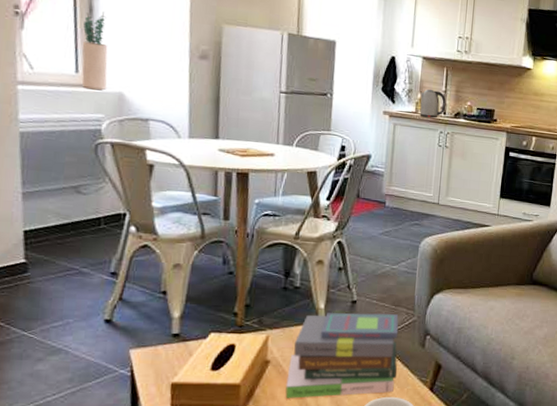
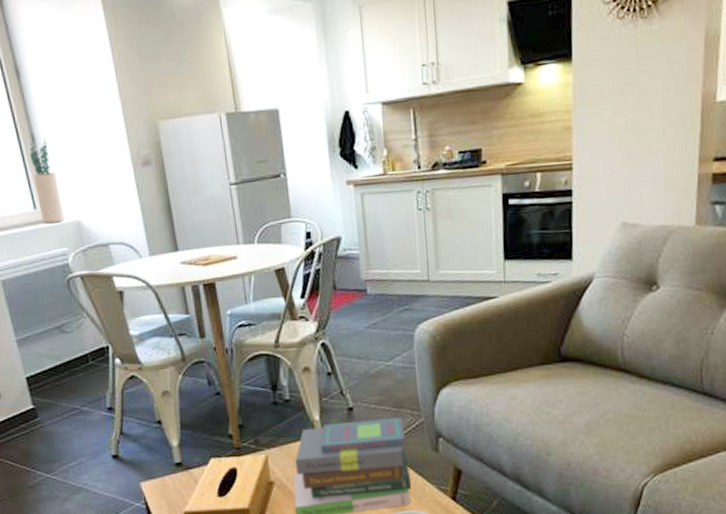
kettle: present [419,89,446,118] -> none [386,140,419,178]

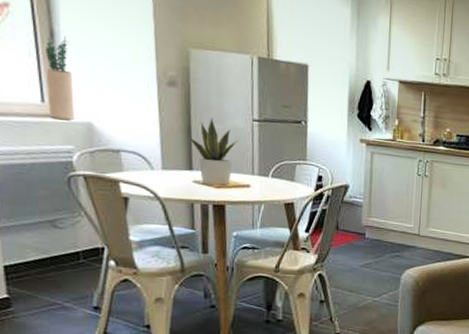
potted plant: none [170,190,221,265] -> present [189,117,241,187]

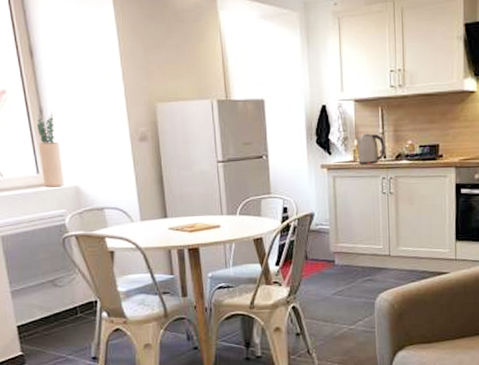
potted plant: present [189,117,241,187] -> none [162,165,208,231]
kettle: none [397,115,424,146] -> present [356,133,385,165]

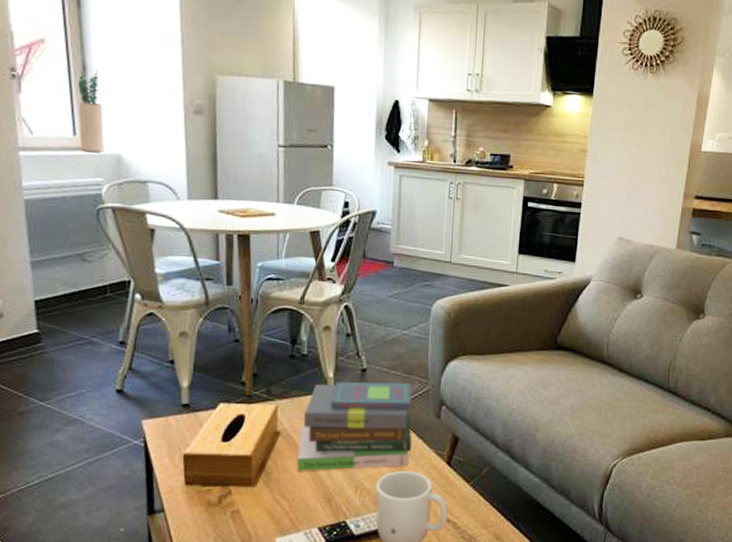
kettle: present [356,133,385,165] -> none [427,134,455,167]

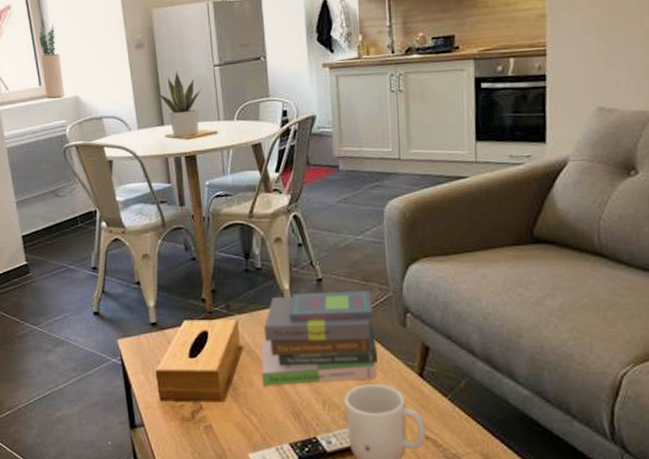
potted plant: none [214,144,266,216] -> present [158,70,205,138]

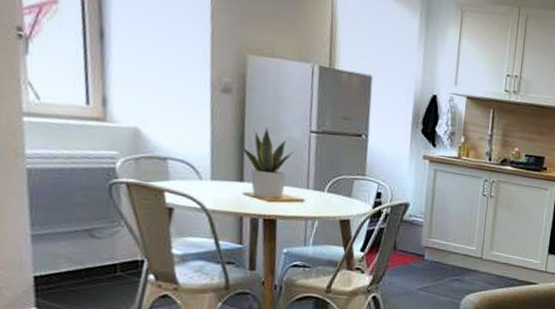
vase: present [39,24,65,99] -> none [92,37,122,125]

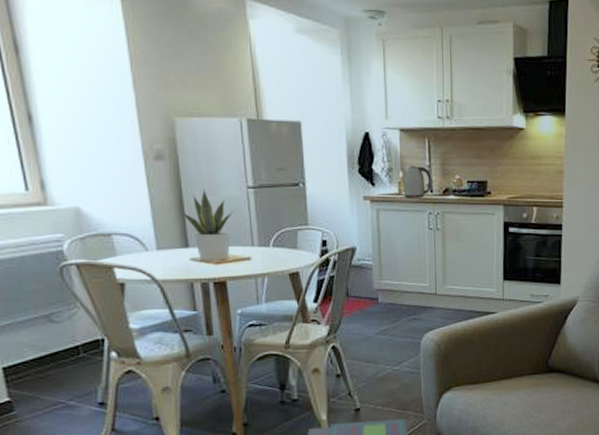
kettle: none [462,132,492,165] -> present [402,165,431,198]

